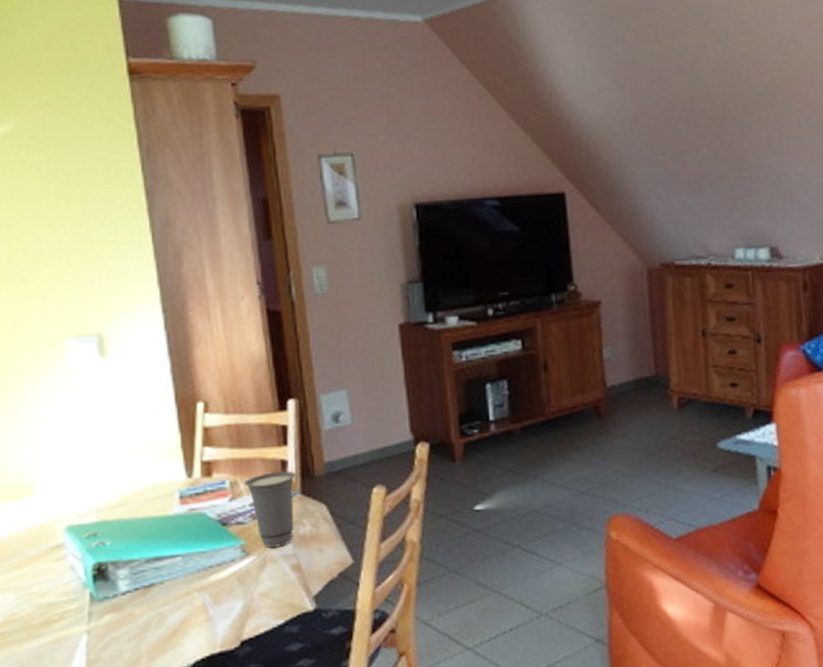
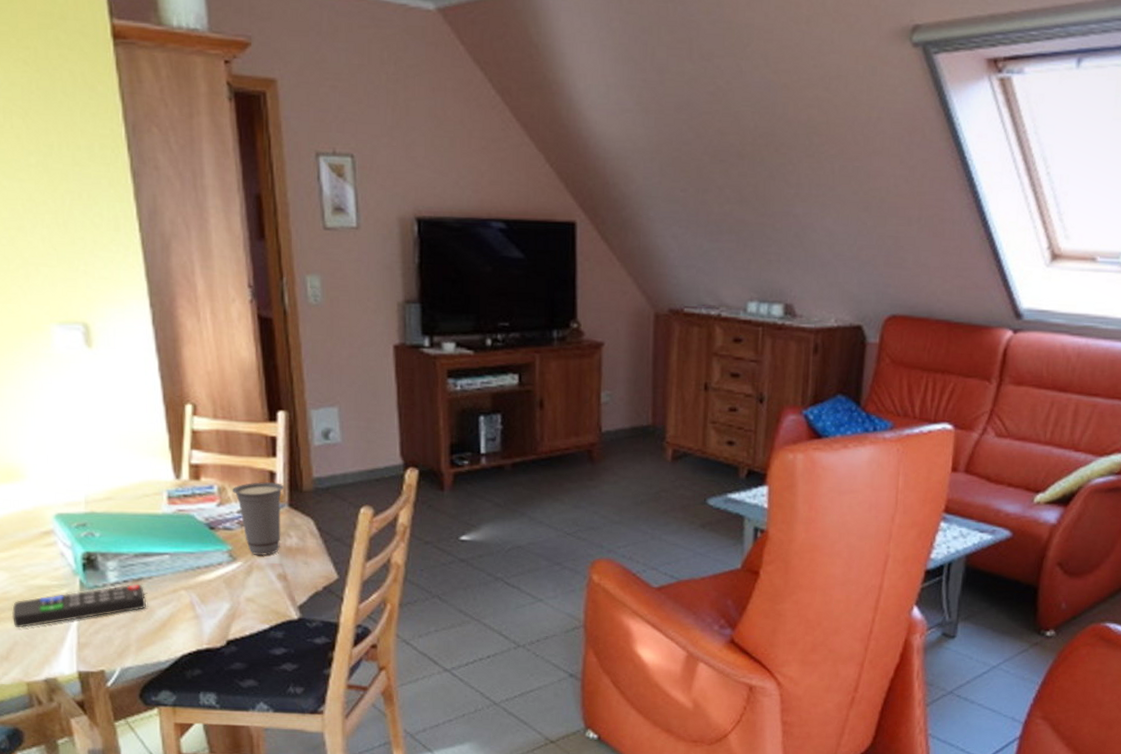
remote control: none [20,591,157,651] -> present [12,584,146,628]

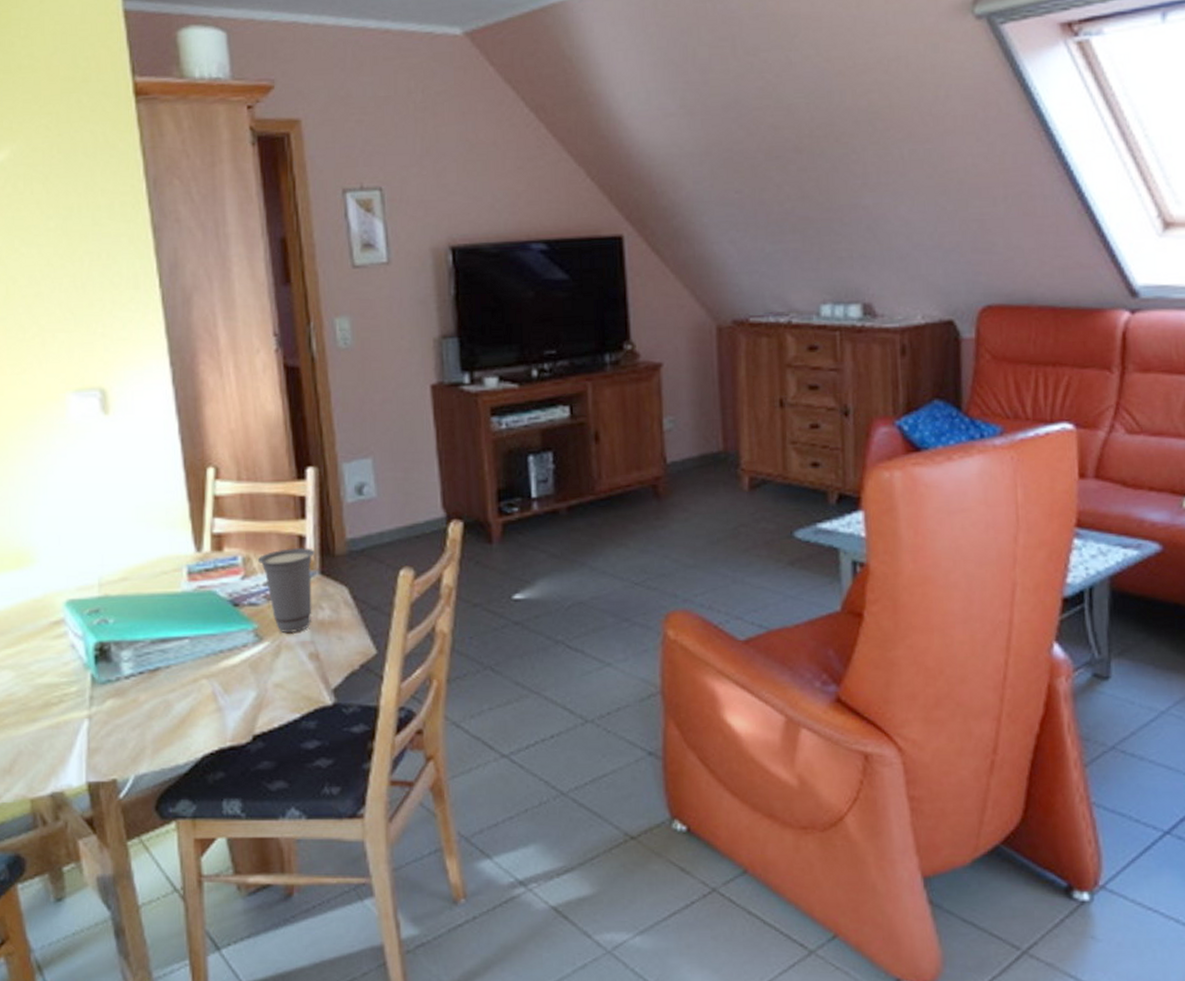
remote control: present [12,584,146,628] -> none [17,676,163,735]

